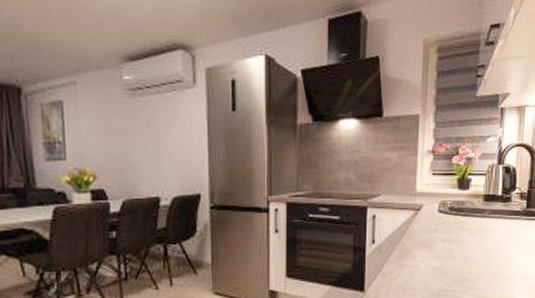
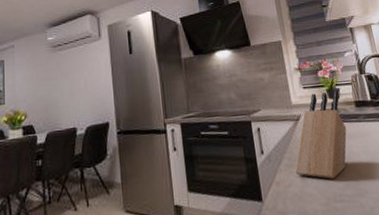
knife block: none [404,180,470,274] -> present [295,90,347,179]

